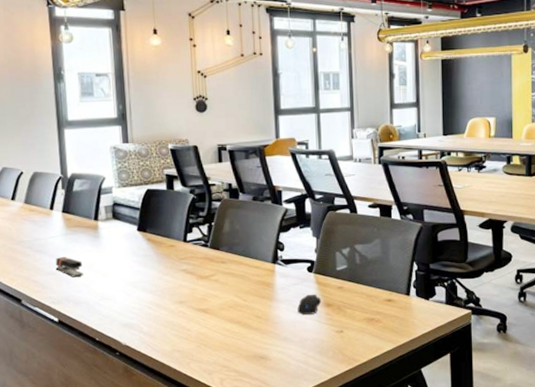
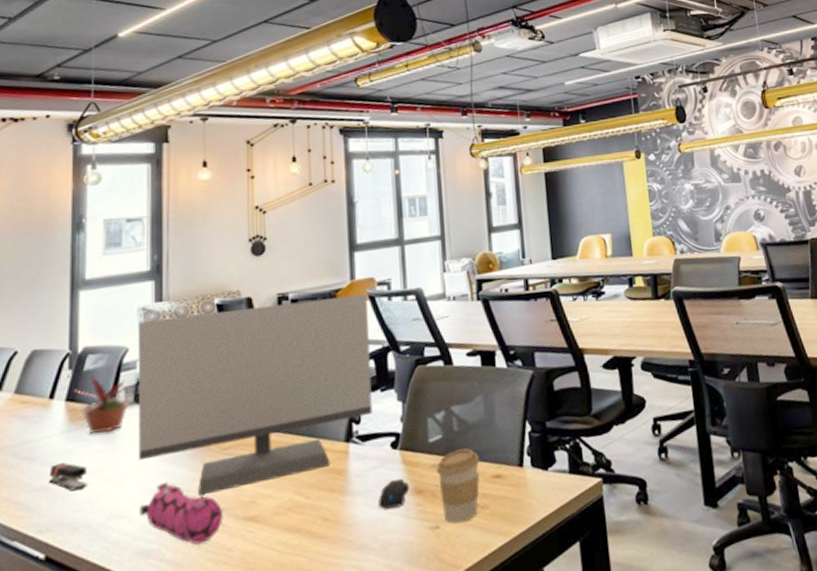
potted plant: none [67,196,111,239] -> present [71,376,132,435]
computer monitor: none [111,150,293,291] -> present [139,293,373,496]
pencil case: none [122,278,183,324] -> present [139,481,223,545]
coffee cup: none [342,277,376,330] -> present [436,448,480,523]

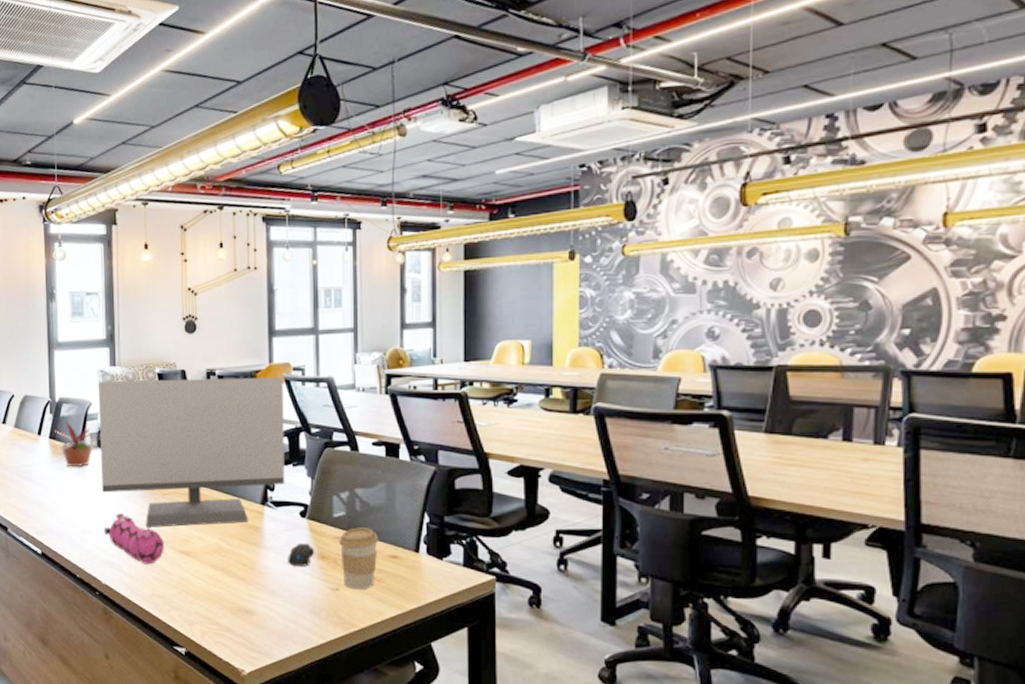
stapler: present [48,462,87,492] -> none [41,485,67,508]

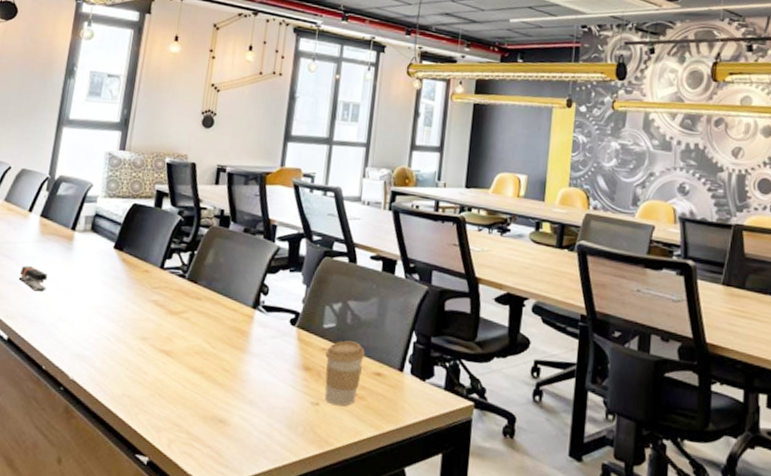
stapler: none [41,485,67,508] -> present [18,265,48,291]
potted plant: present [53,421,96,468] -> none [42,201,91,251]
computer monitor: present [98,376,285,528] -> none [87,163,292,326]
pencil case: present [104,512,165,565] -> none [81,302,145,362]
computer mouse: present [288,543,315,567] -> none [271,351,300,377]

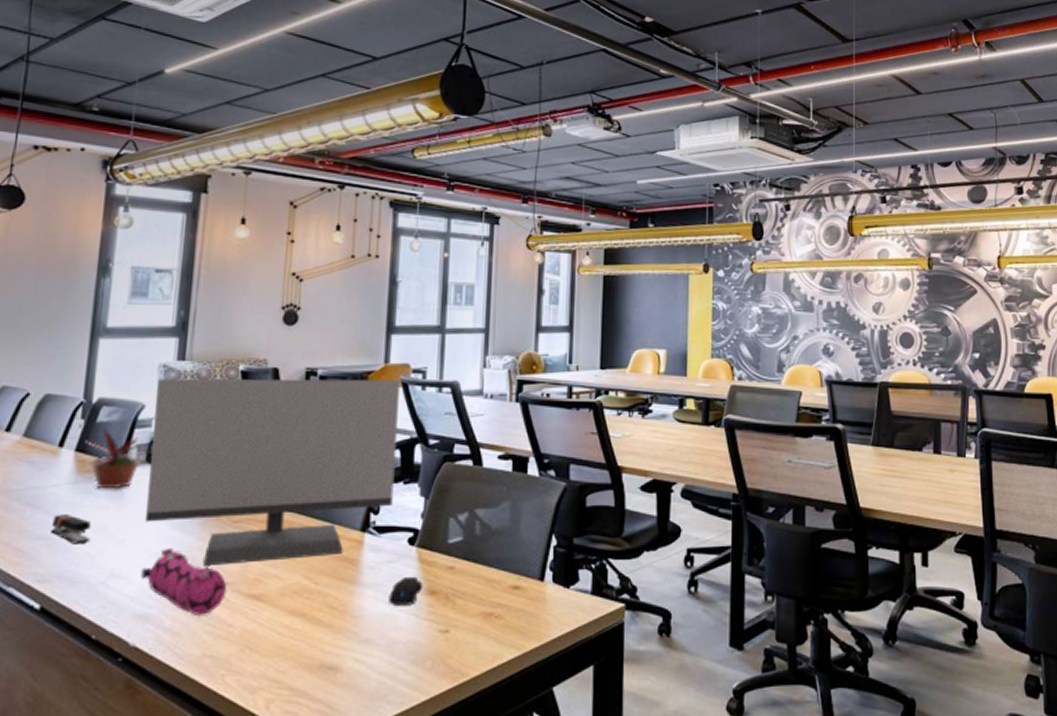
potted plant: none [42,201,91,251] -> present [79,429,146,489]
pencil case: none [81,302,145,362] -> present [141,547,227,615]
computer monitor: none [87,163,292,326] -> present [145,378,400,567]
computer mouse: none [271,351,300,377] -> present [389,576,424,605]
coffee cup: present [325,340,365,406] -> none [453,554,499,629]

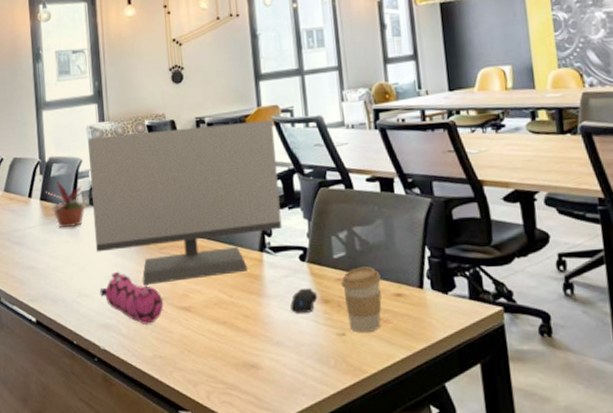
stapler: present [50,514,92,544] -> none [33,249,61,272]
coffee cup: none [453,554,499,629] -> present [341,267,382,332]

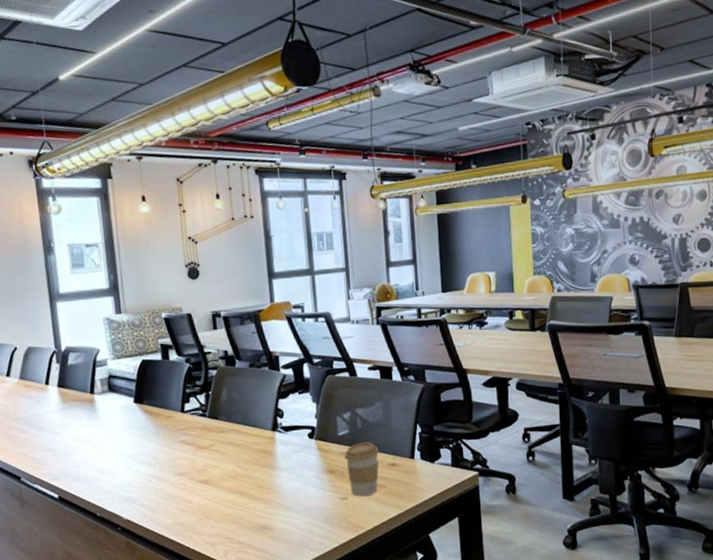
potted plant: present [45,181,88,229] -> none [63,369,107,413]
computer monitor: present [88,119,282,286] -> none [105,314,293,463]
pencil case: present [100,271,164,324] -> none [121,450,184,497]
computer mouse: present [290,288,318,313] -> none [300,461,324,482]

